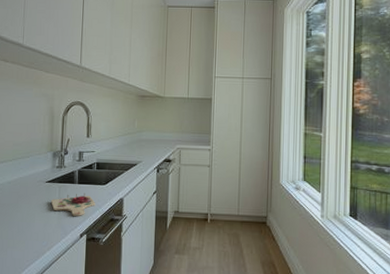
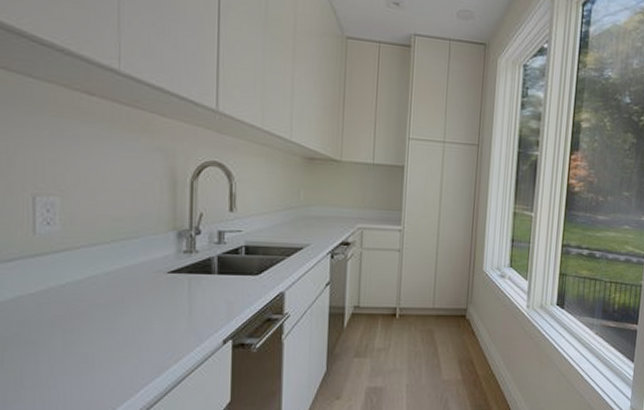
cutting board: present [51,192,96,216] -> none [177,286,245,317]

